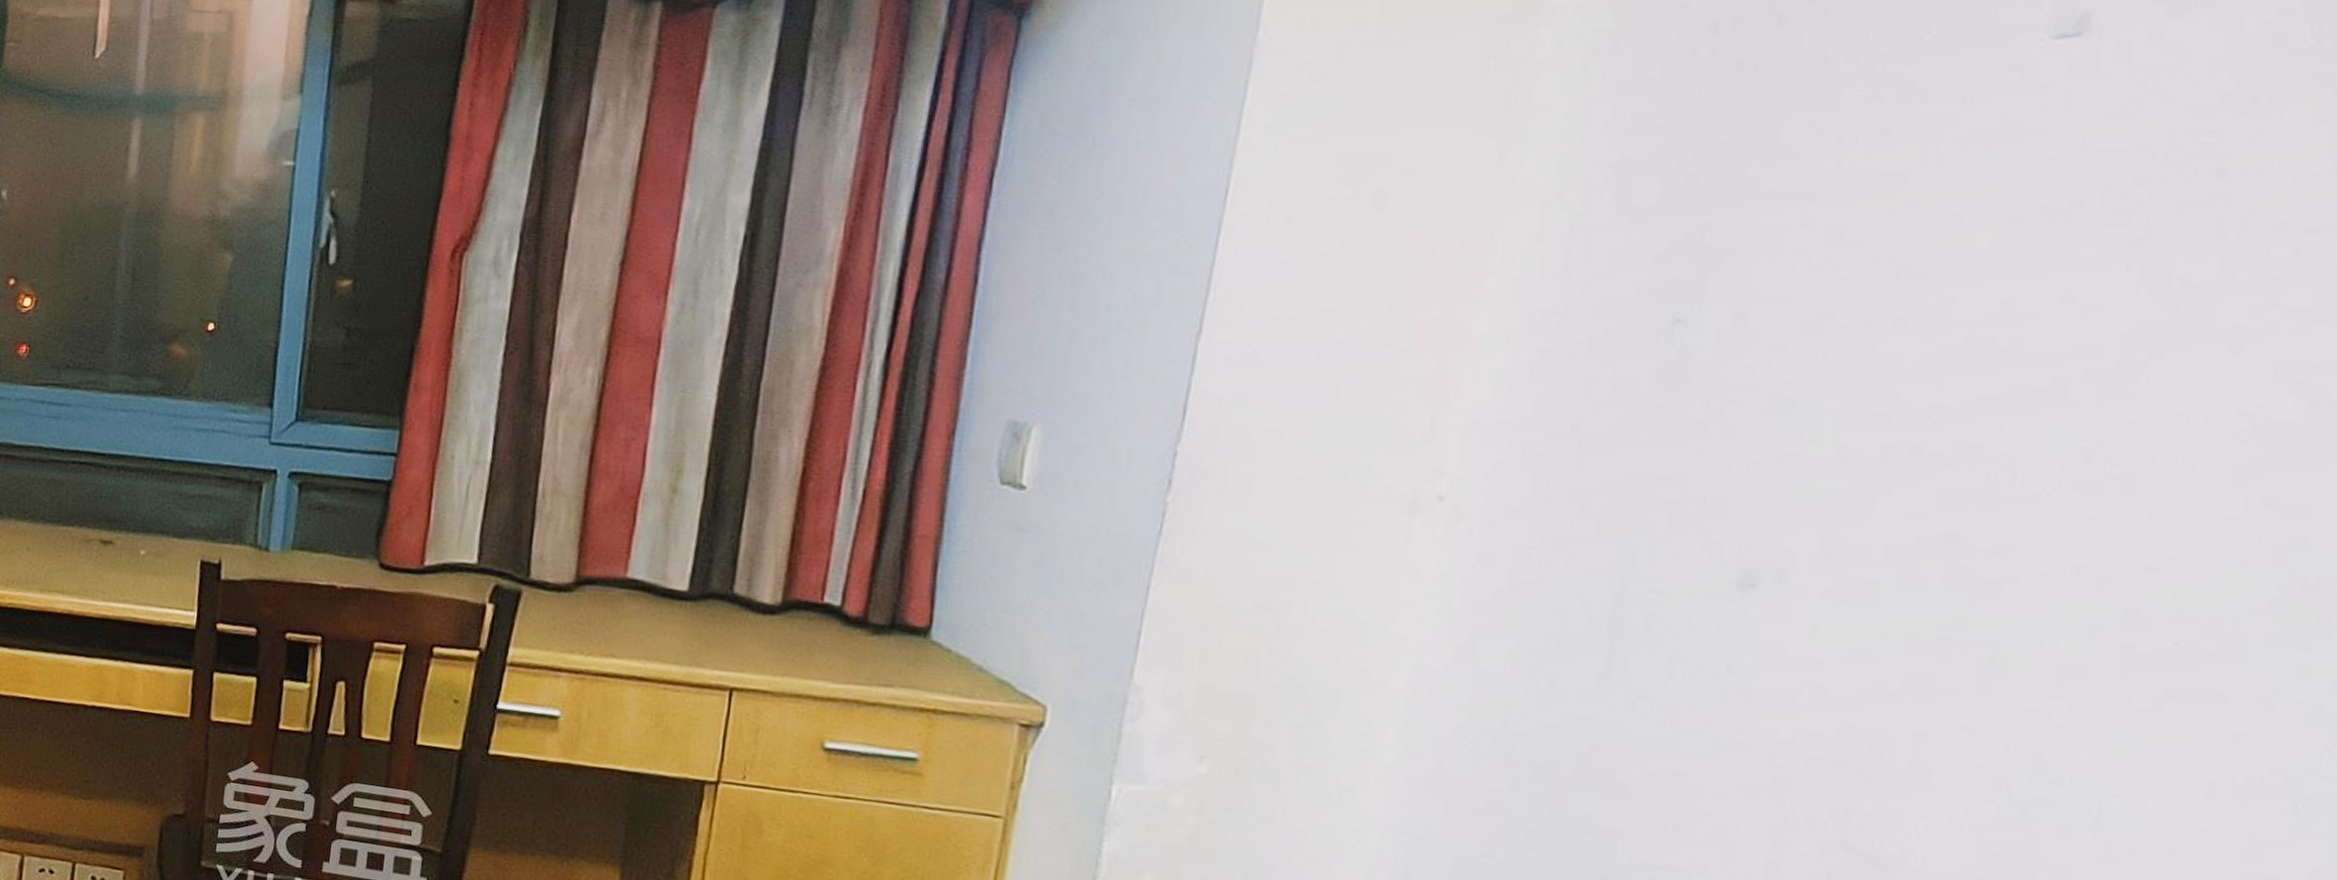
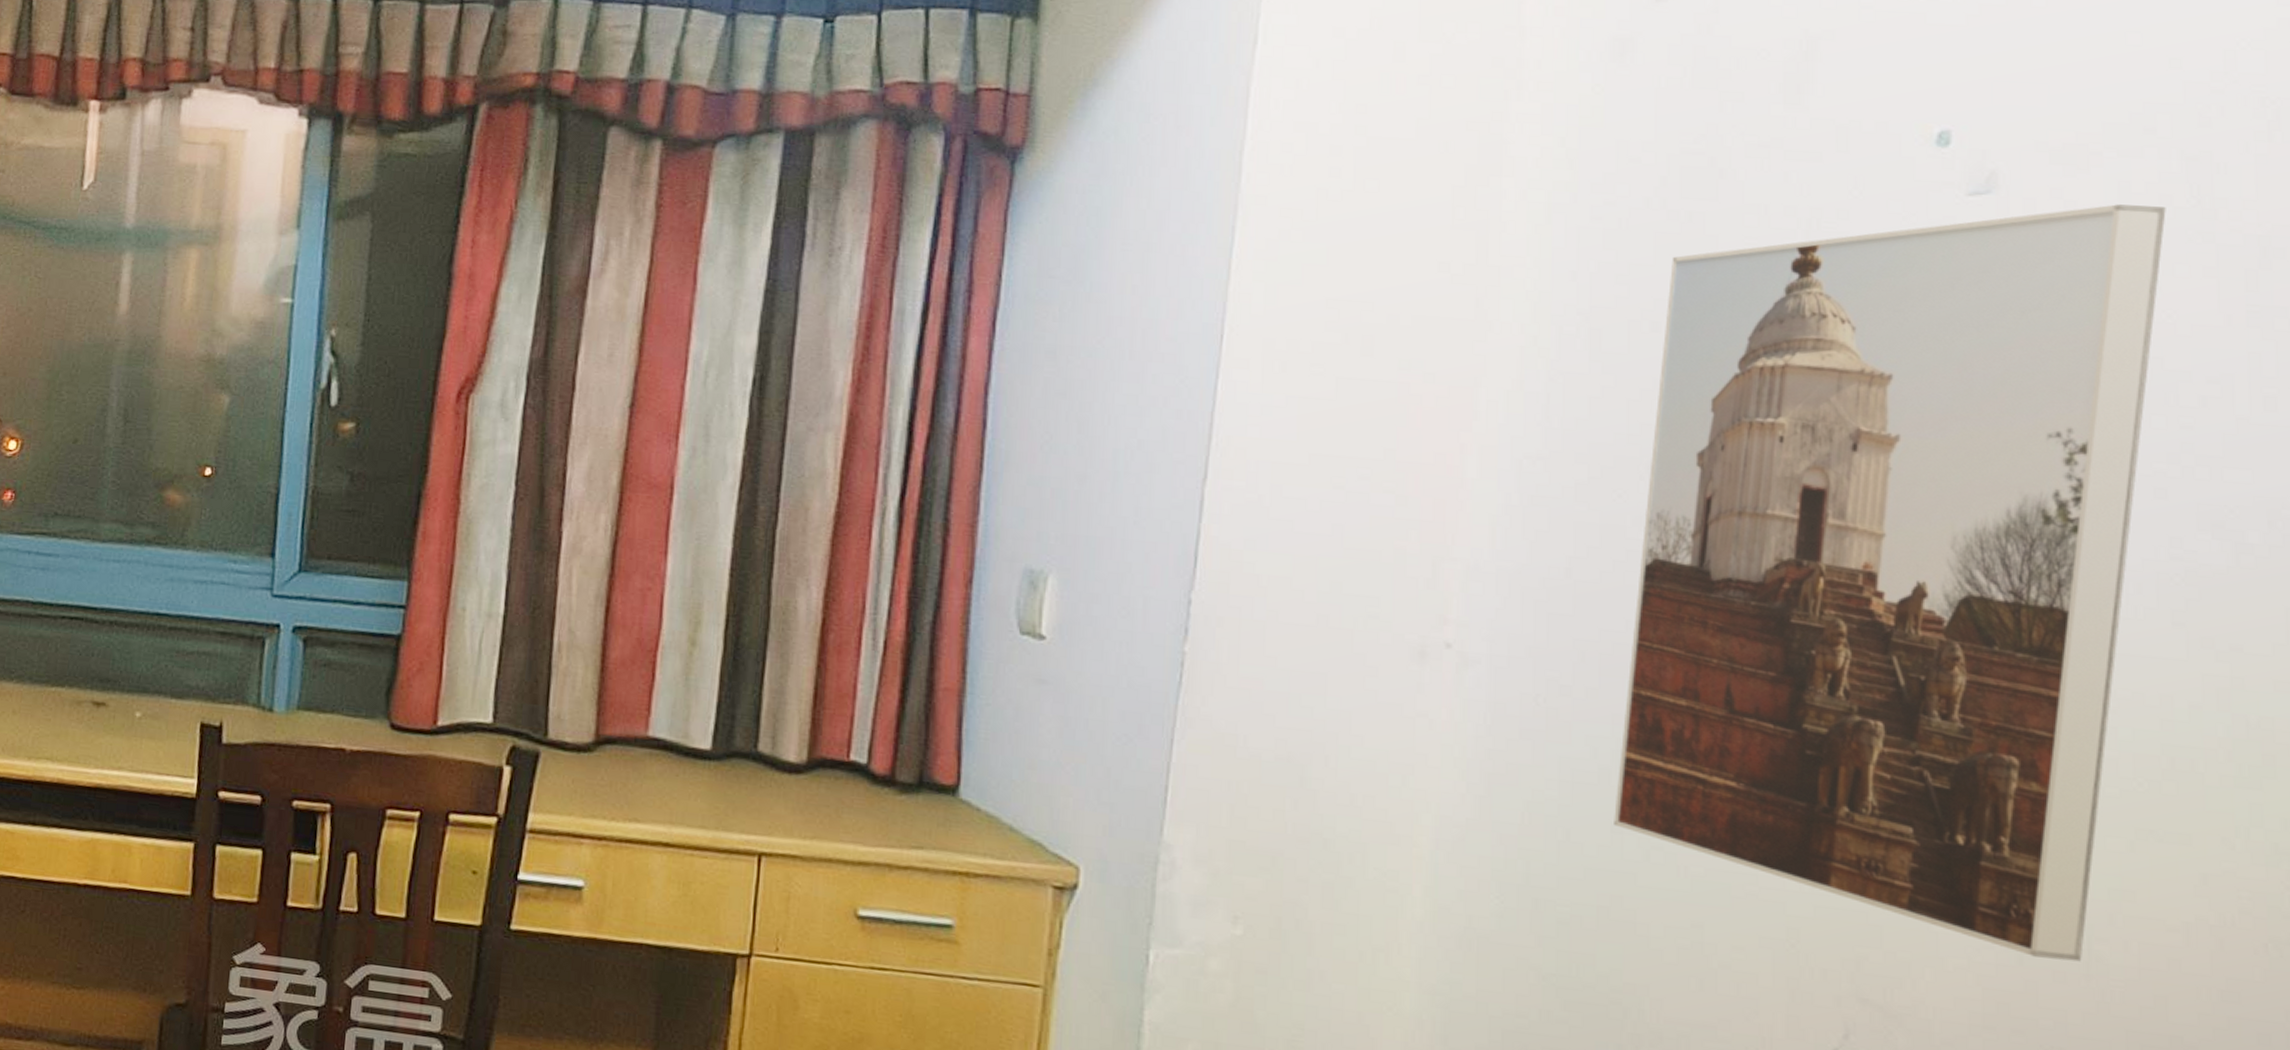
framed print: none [1600,45,2281,817] -> present [1614,204,2166,962]

